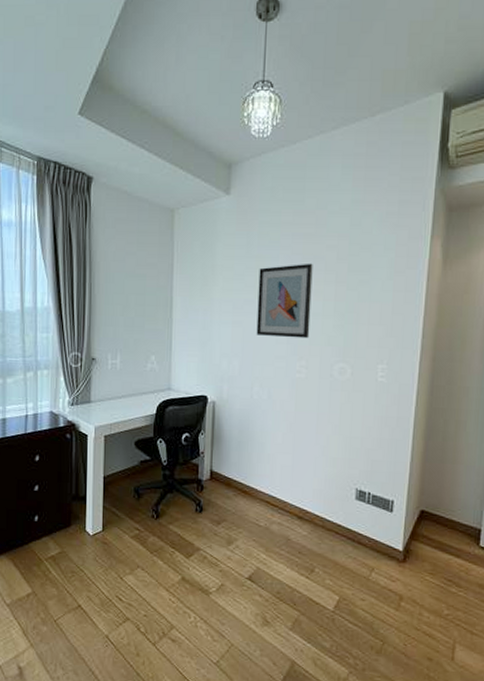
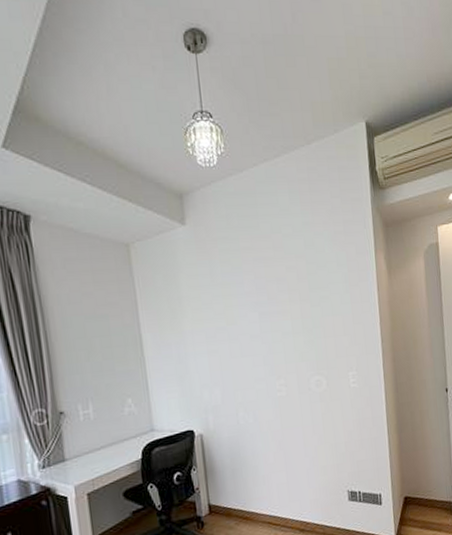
wall art: present [256,263,313,339] -> none [226,285,284,361]

